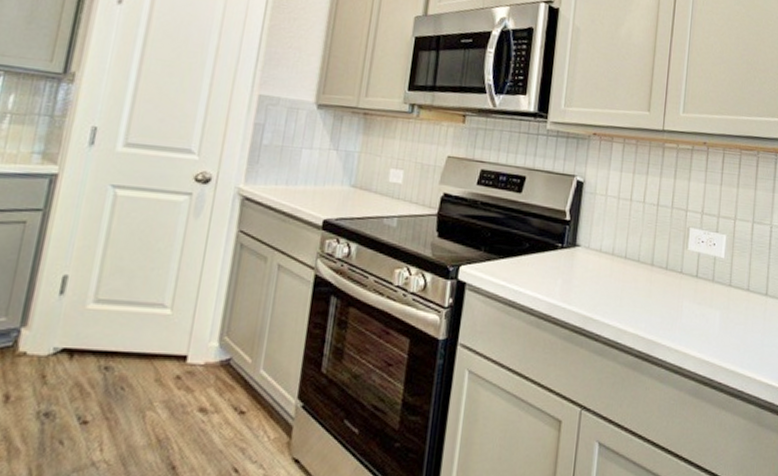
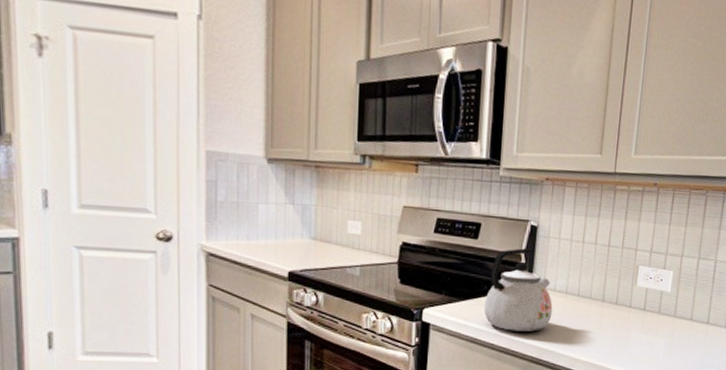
kettle: none [524,204,598,297] -> present [483,248,553,331]

